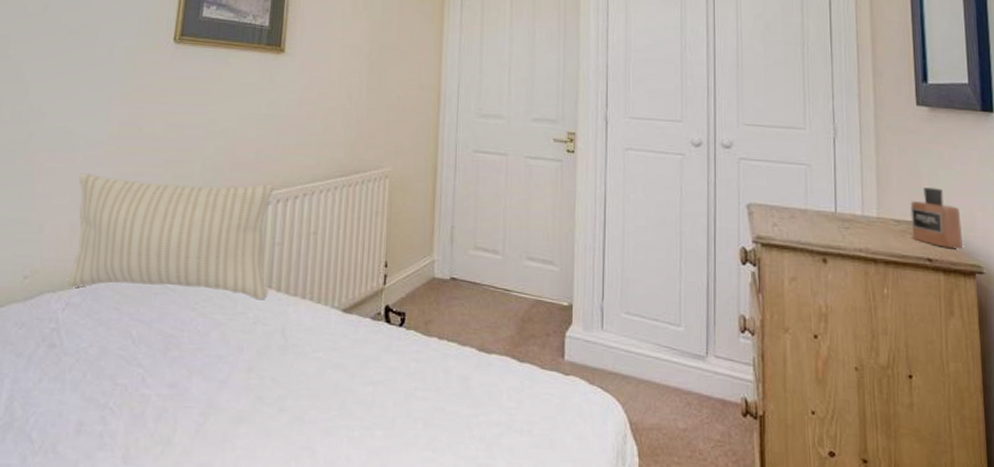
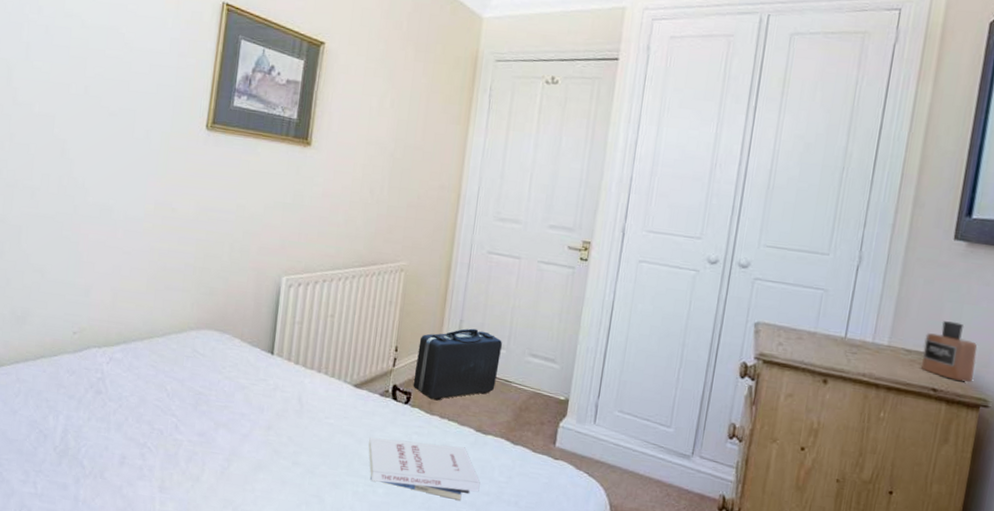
pillow: present [66,173,273,299] -> none [110,246,296,370]
books: none [362,369,488,435] -> present [368,437,480,500]
suitcase: none [406,234,497,320] -> present [413,328,502,401]

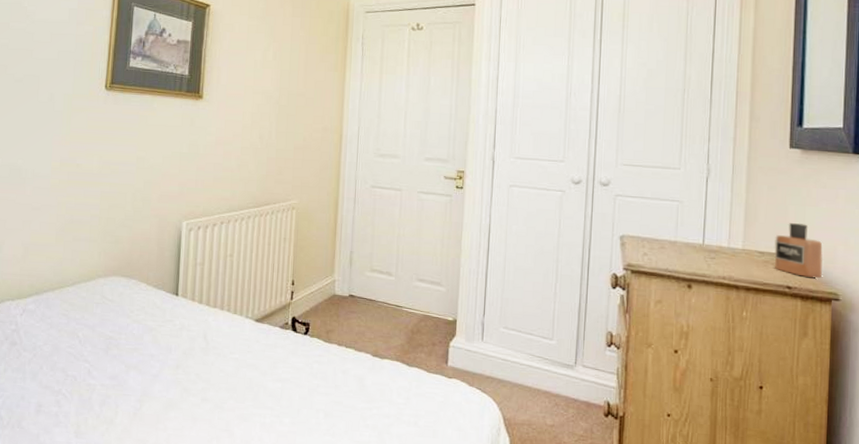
books: present [368,437,480,500] -> none [272,368,380,424]
suitcase: present [413,328,502,401] -> none [310,258,391,330]

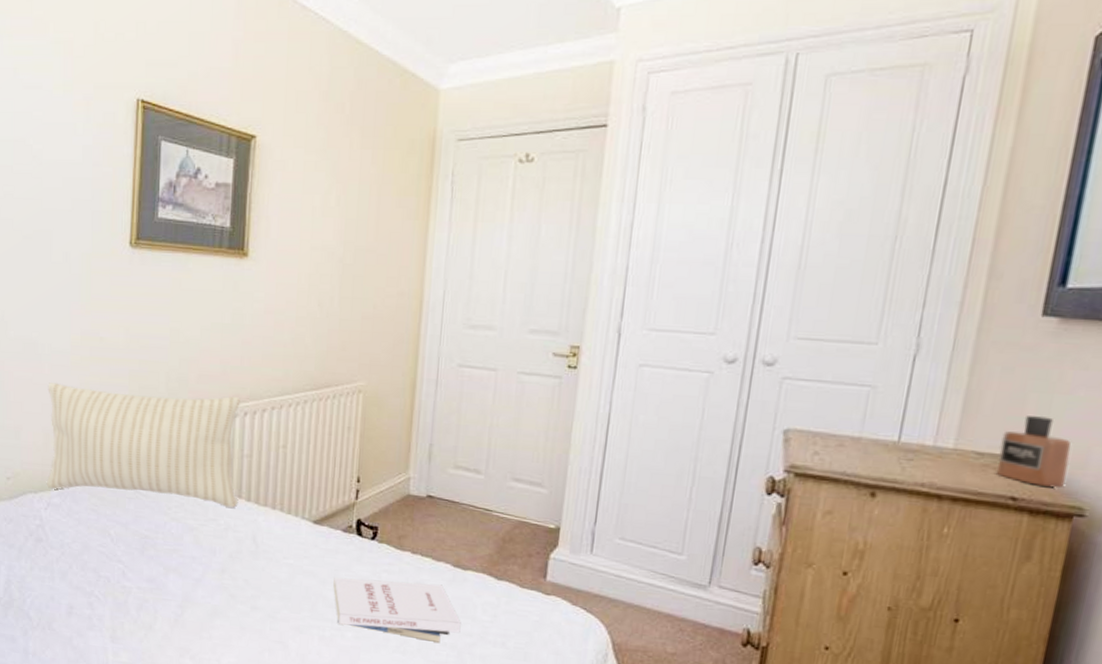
pillow: none [23,203,195,310] -> present [46,383,240,508]
books: none [272,368,380,424] -> present [333,577,461,643]

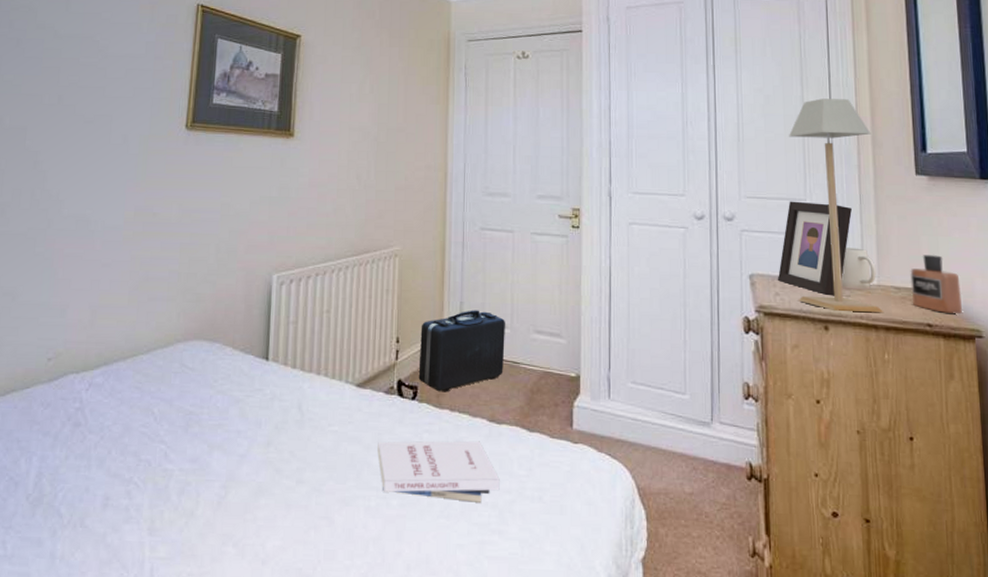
pillow: present [46,383,240,508] -> none [89,258,286,376]
suitcase: none [379,453,479,535] -> present [418,310,505,392]
picture frame: none [821,344,939,459] -> present [778,201,852,296]
table lamp: none [842,214,990,482] -> present [789,98,884,313]
mug: none [903,403,957,455] -> present [841,247,876,291]

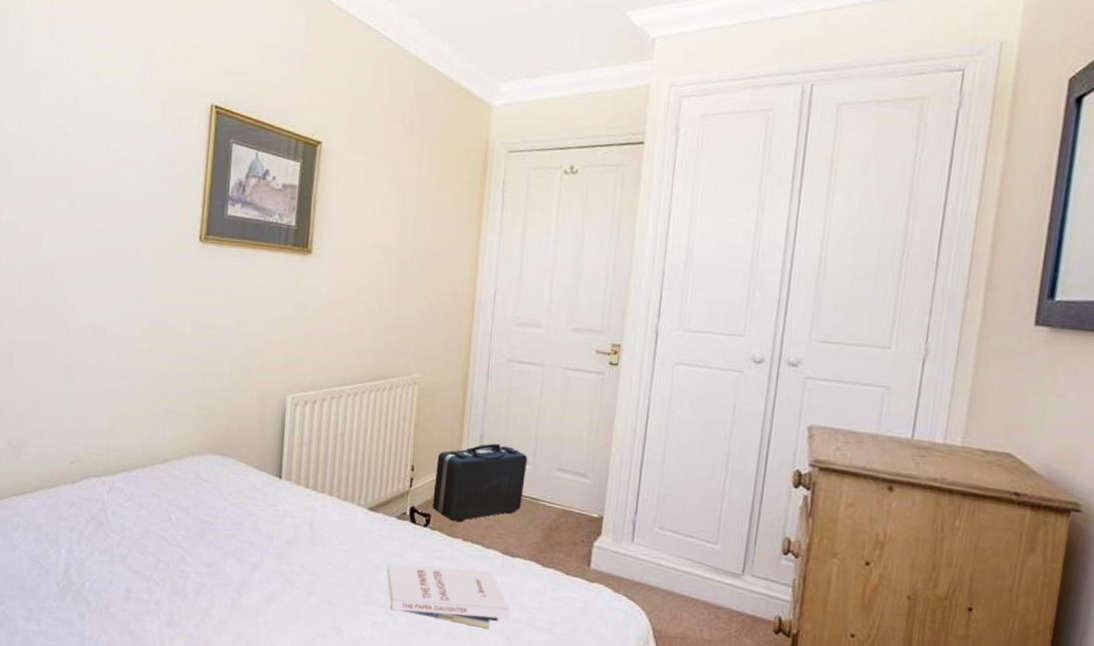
picture frame: present [778,201,852,296] -> none [842,348,945,456]
table lamp: present [789,98,884,313] -> none [861,231,987,478]
mug: present [841,247,876,291] -> none [916,403,963,452]
perfume: present [910,255,962,313] -> none [1001,417,1066,484]

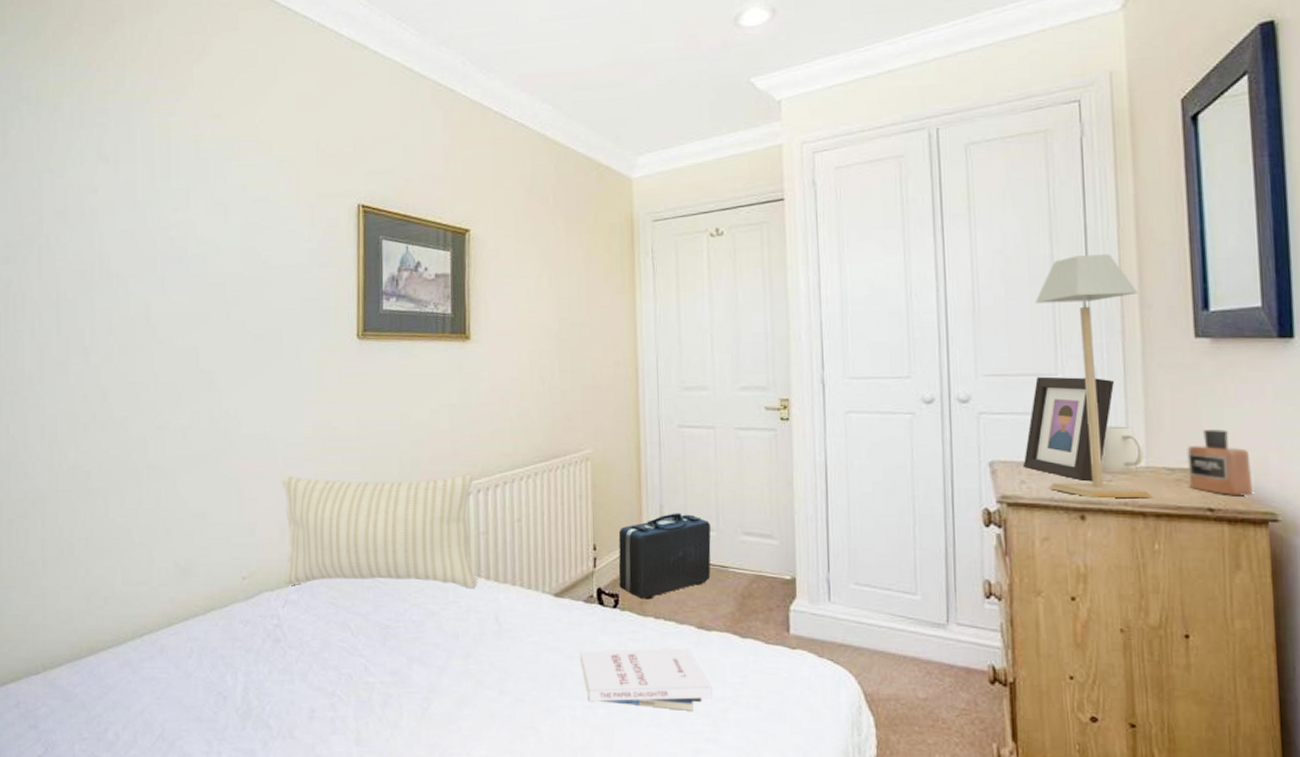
pillow: none [109,369,301,494] -> present [282,475,478,588]
picture frame: none [842,348,945,456] -> present [1024,376,1114,482]
table lamp: none [861,231,987,478] -> present [1035,254,1154,499]
mug: none [916,403,963,452] -> present [1100,426,1144,474]
perfume: none [1001,417,1066,484] -> present [1187,430,1252,495]

